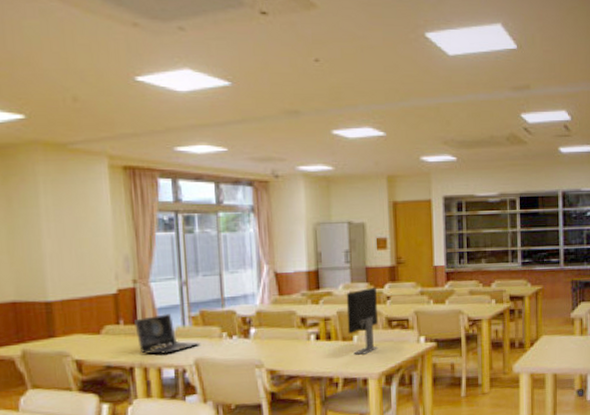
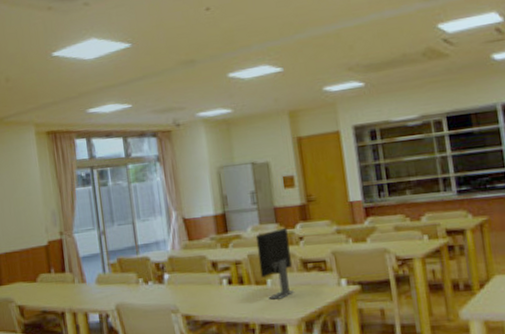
laptop: present [134,313,201,354] -> none [63,261,120,300]

